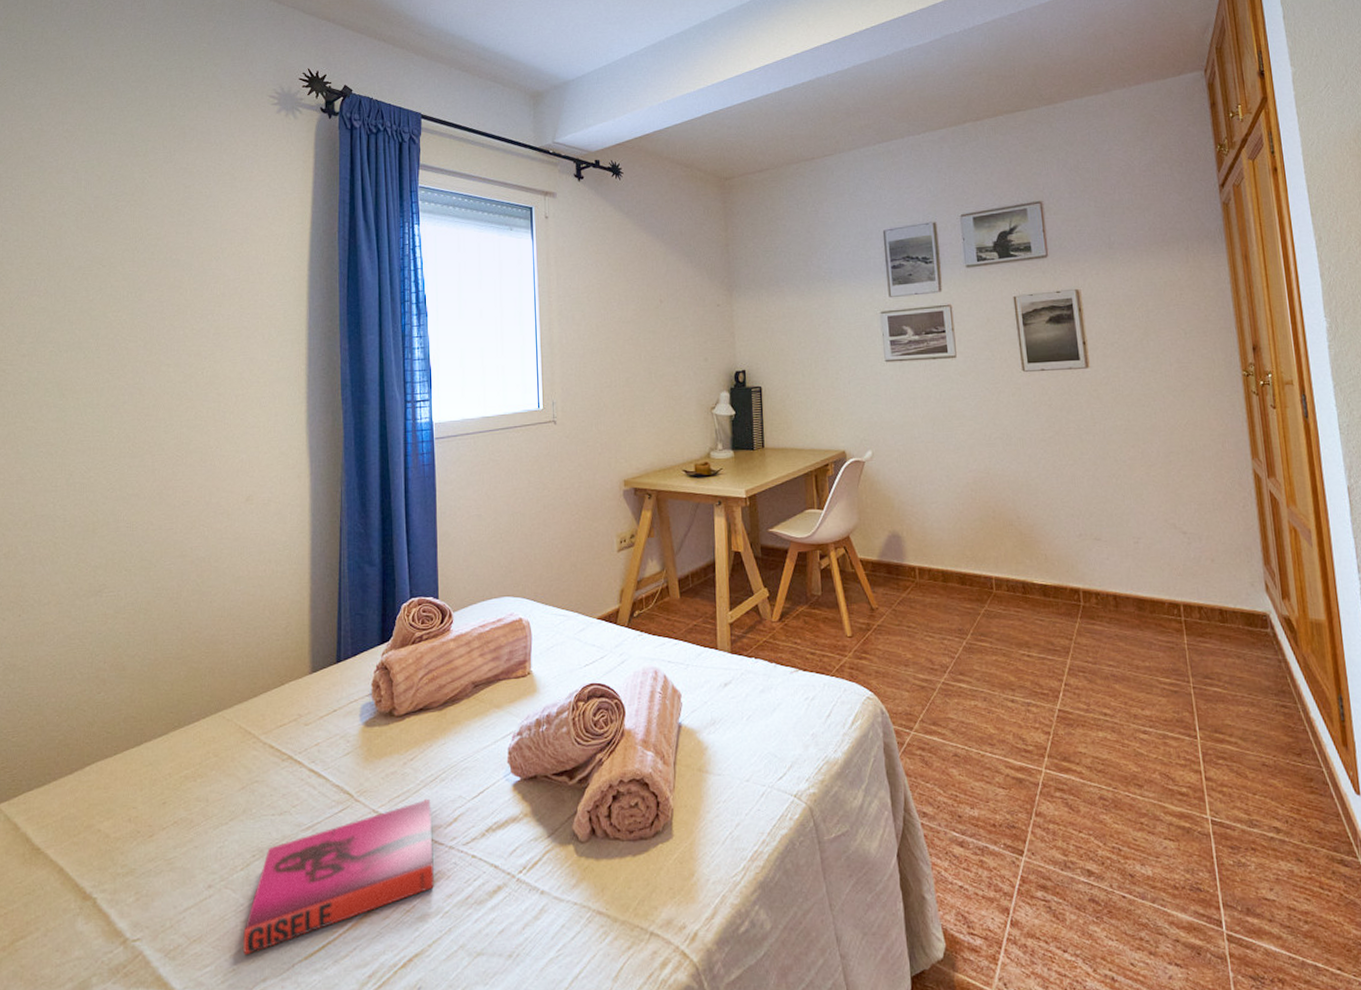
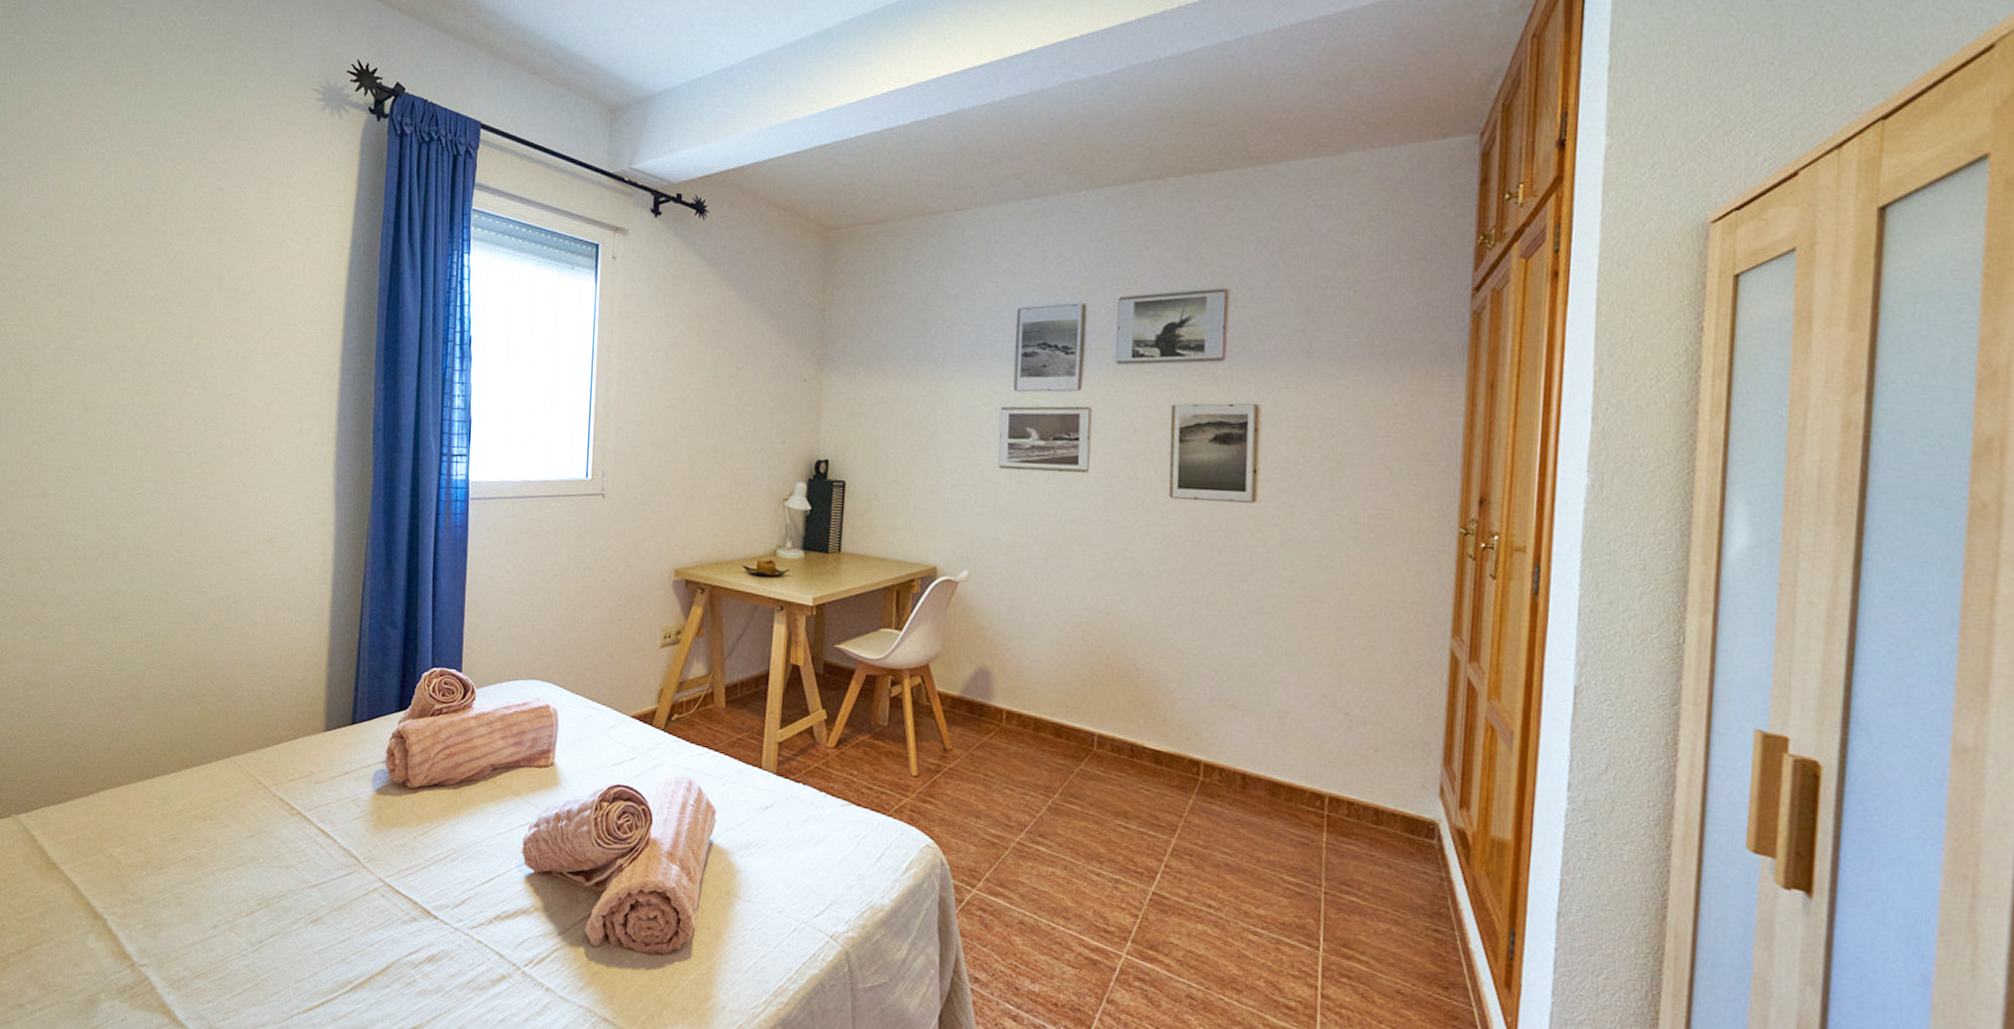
hardback book: present [242,800,435,956] -> none [244,877,440,999]

